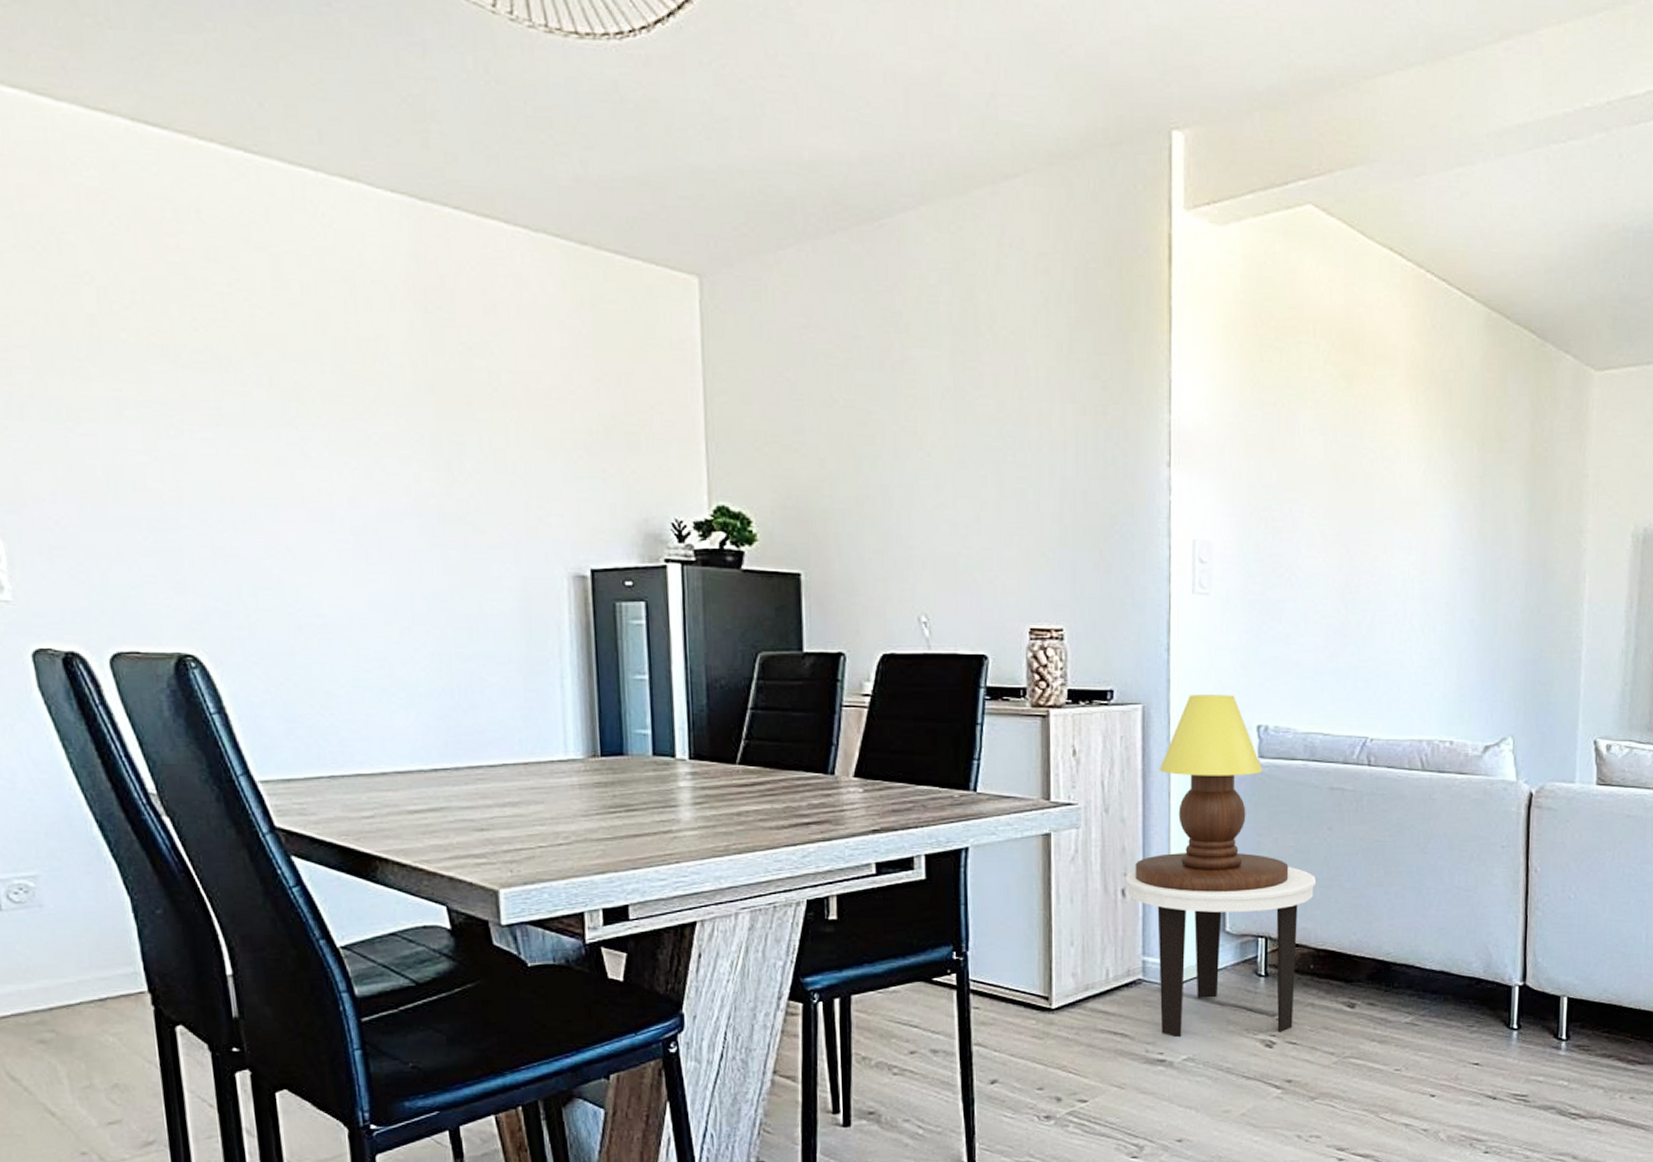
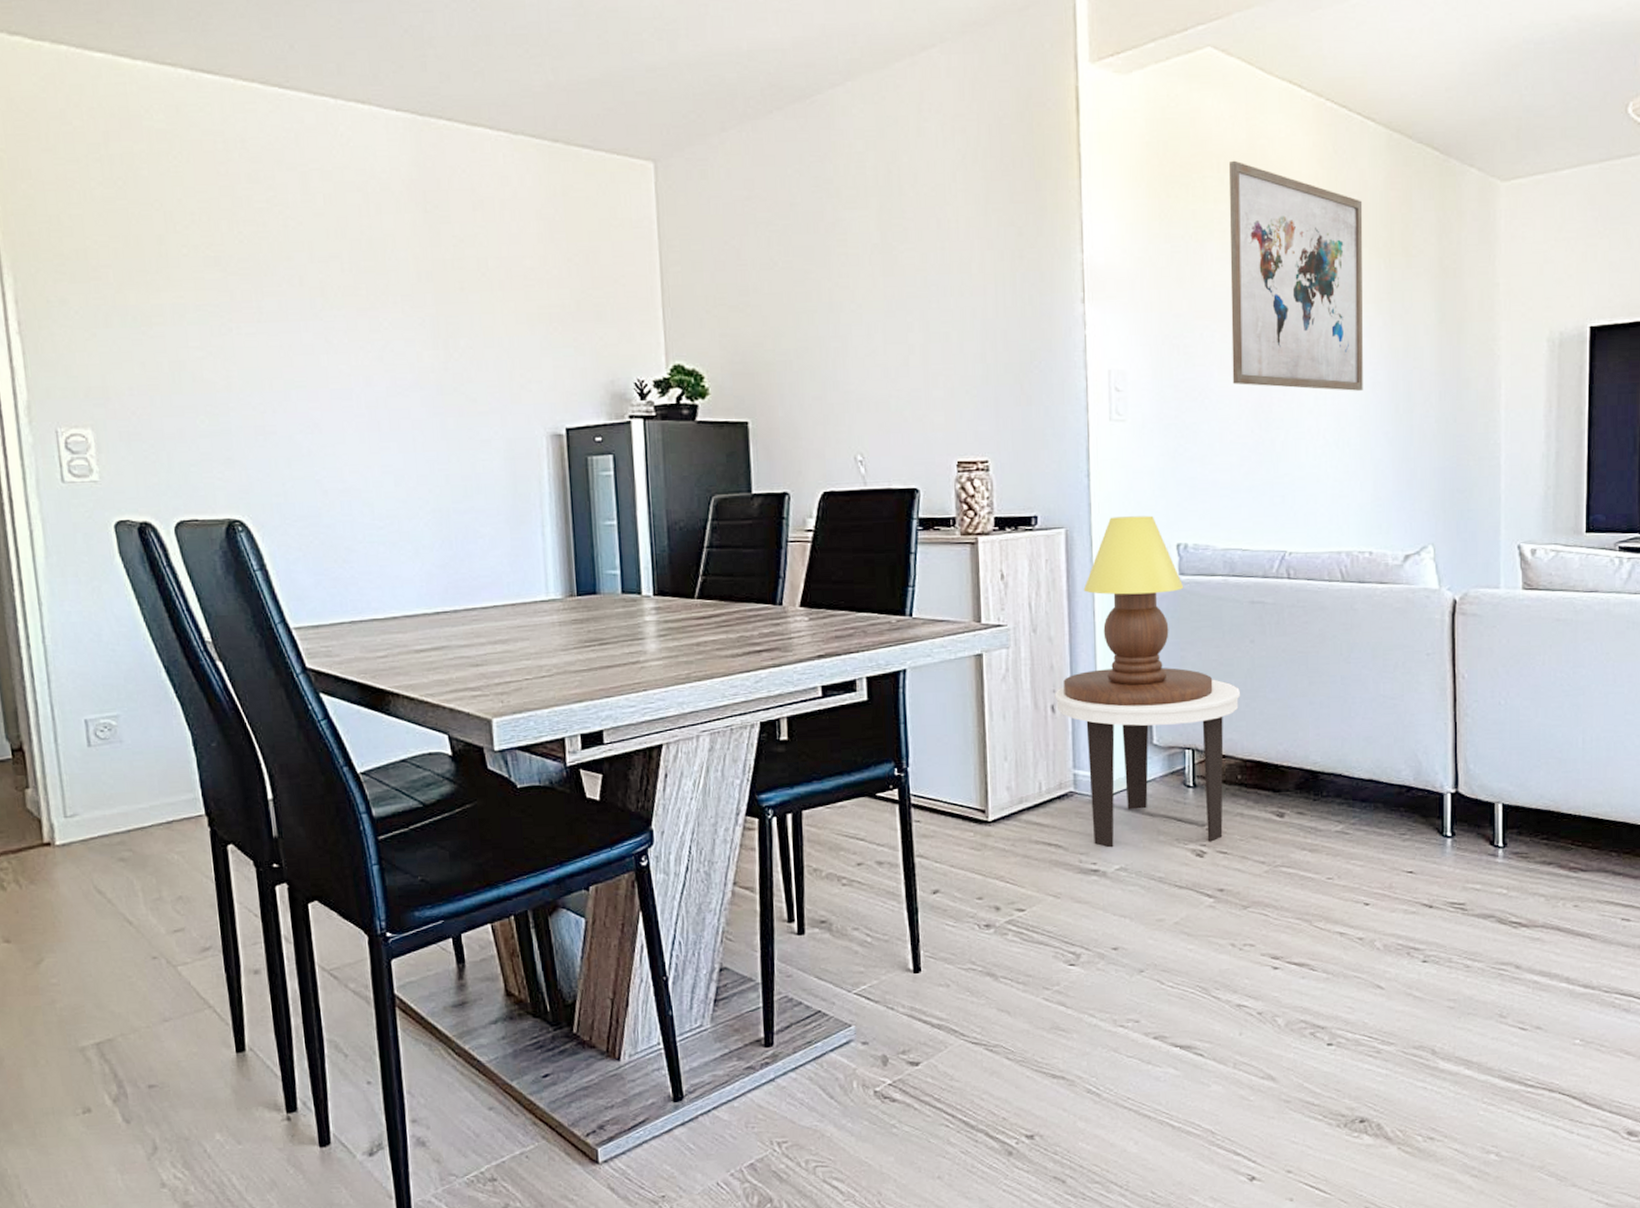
wall art: none [1320,327,1459,576] -> present [1229,160,1363,391]

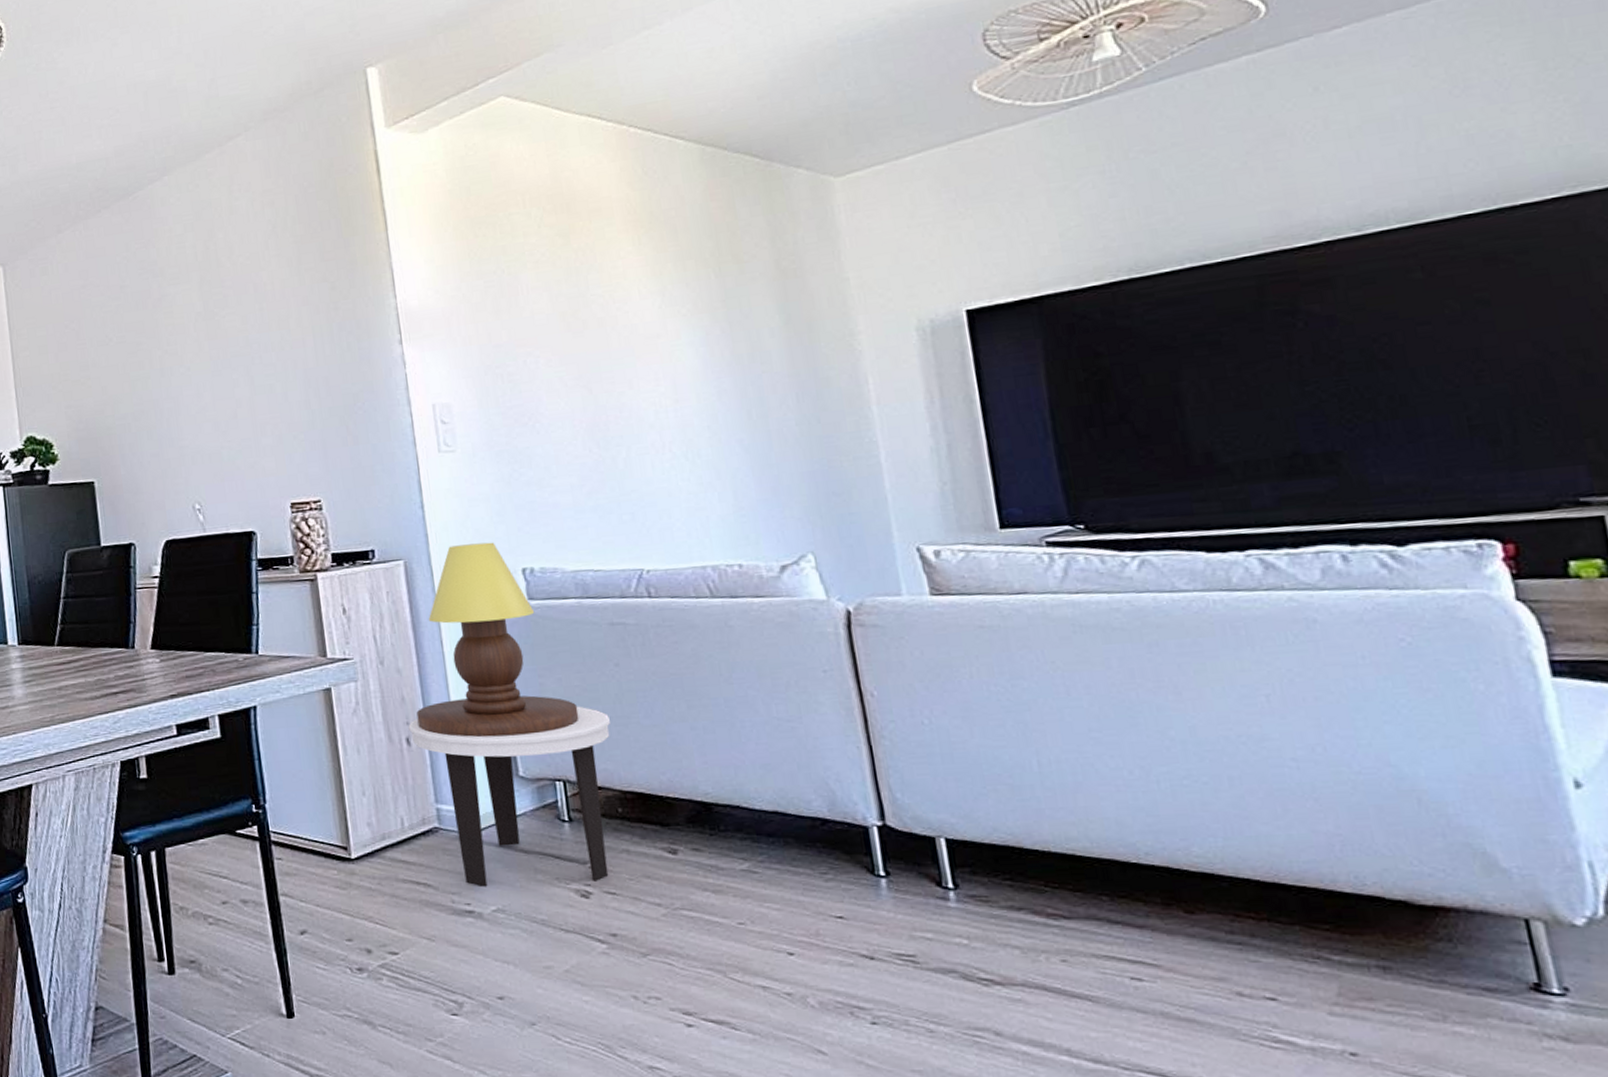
wall art: present [1229,160,1363,391] -> none [535,195,708,407]

